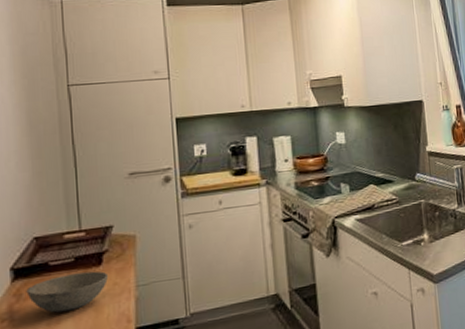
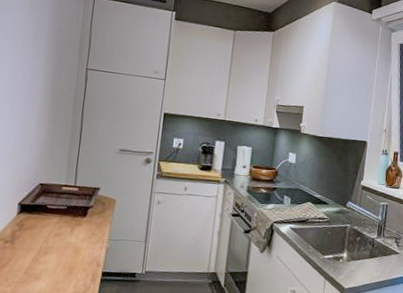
bowl: present [26,271,109,313] -> none [27,217,90,247]

